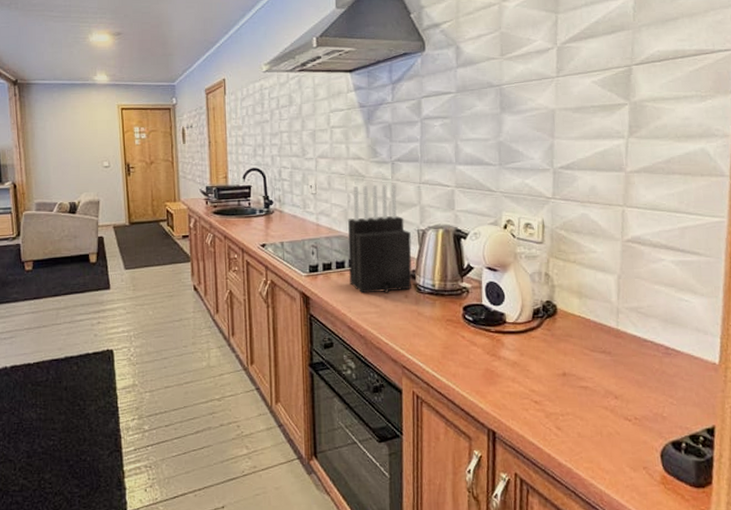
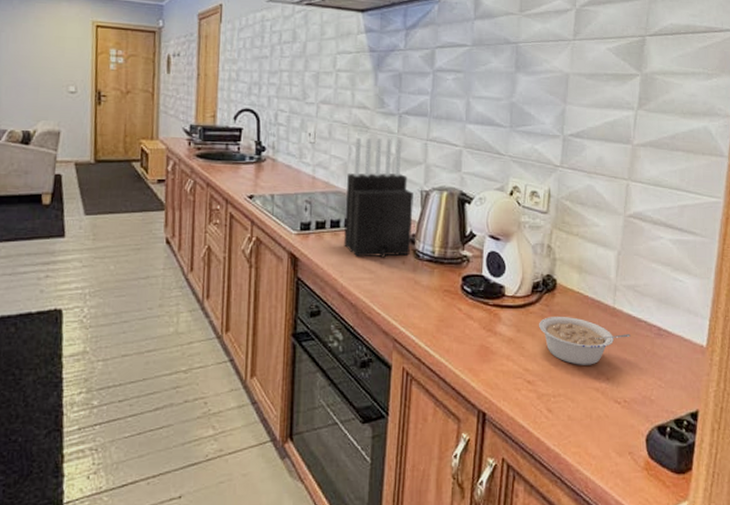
legume: none [542,339,637,385] -> present [539,316,631,365]

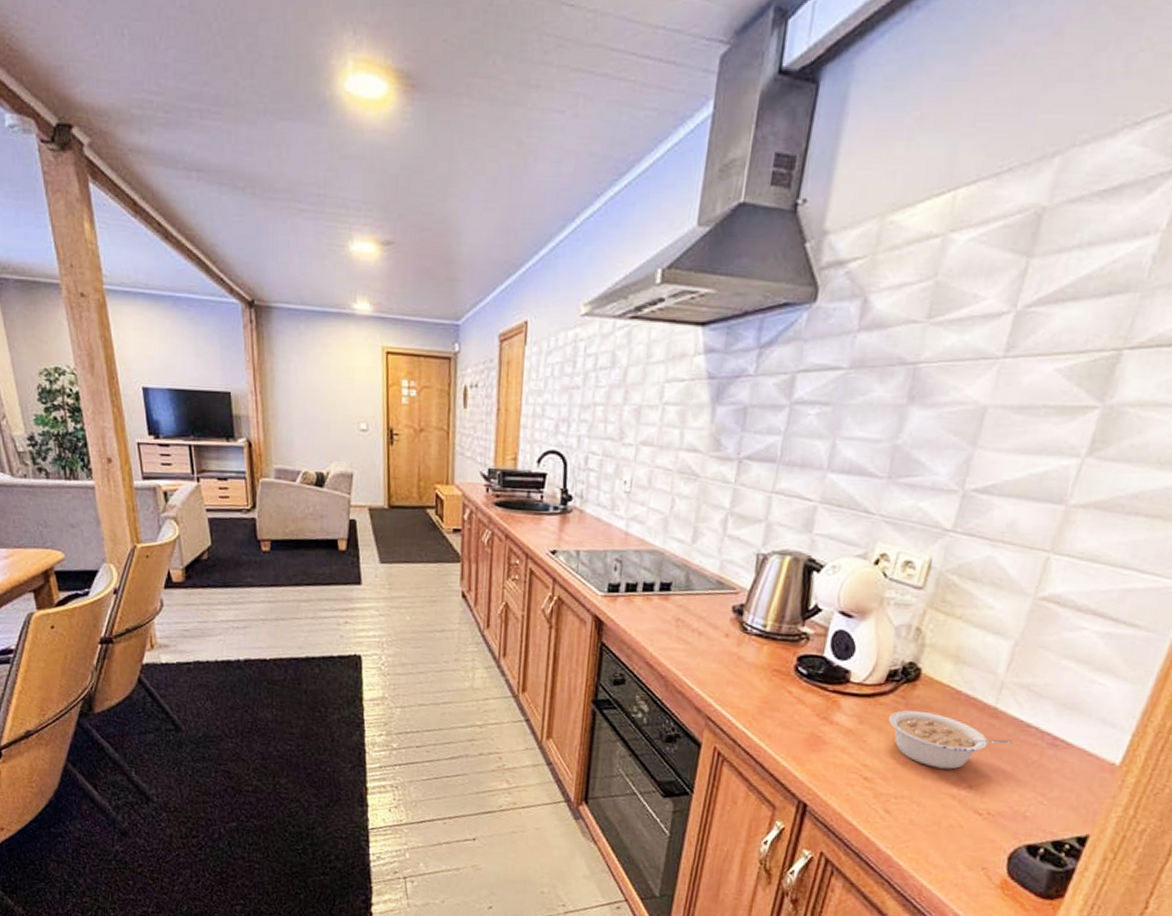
knife block: present [343,137,413,258] -> none [656,487,747,629]

